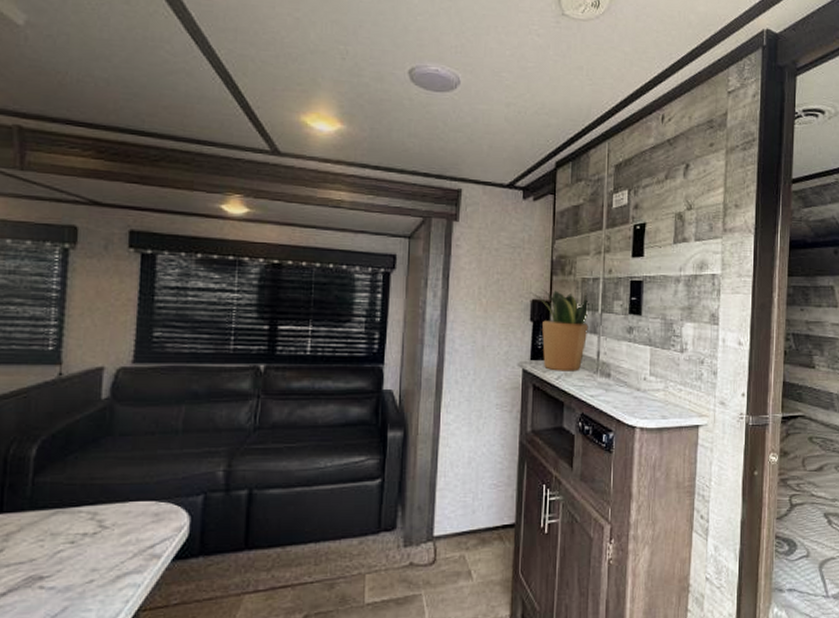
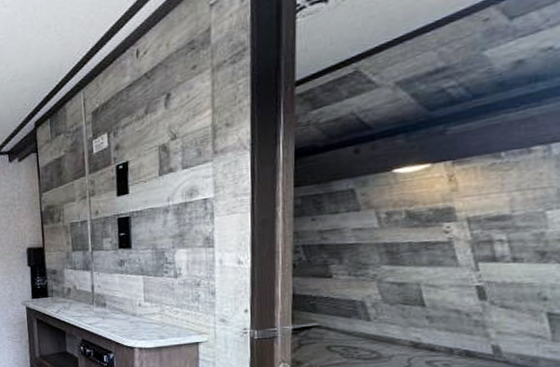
potted plant: present [530,289,589,372] -> none [25,237,81,306]

